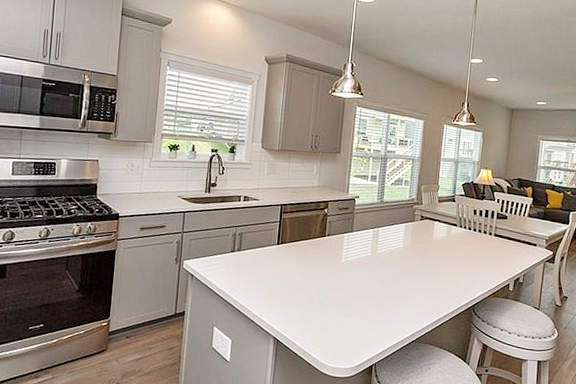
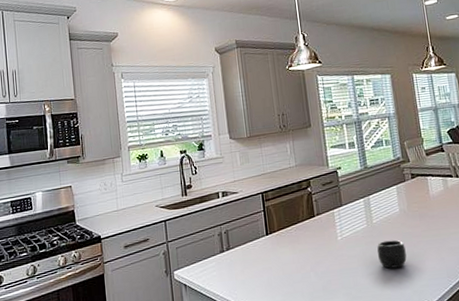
mug: none [374,270,401,297] -> present [377,240,407,268]

